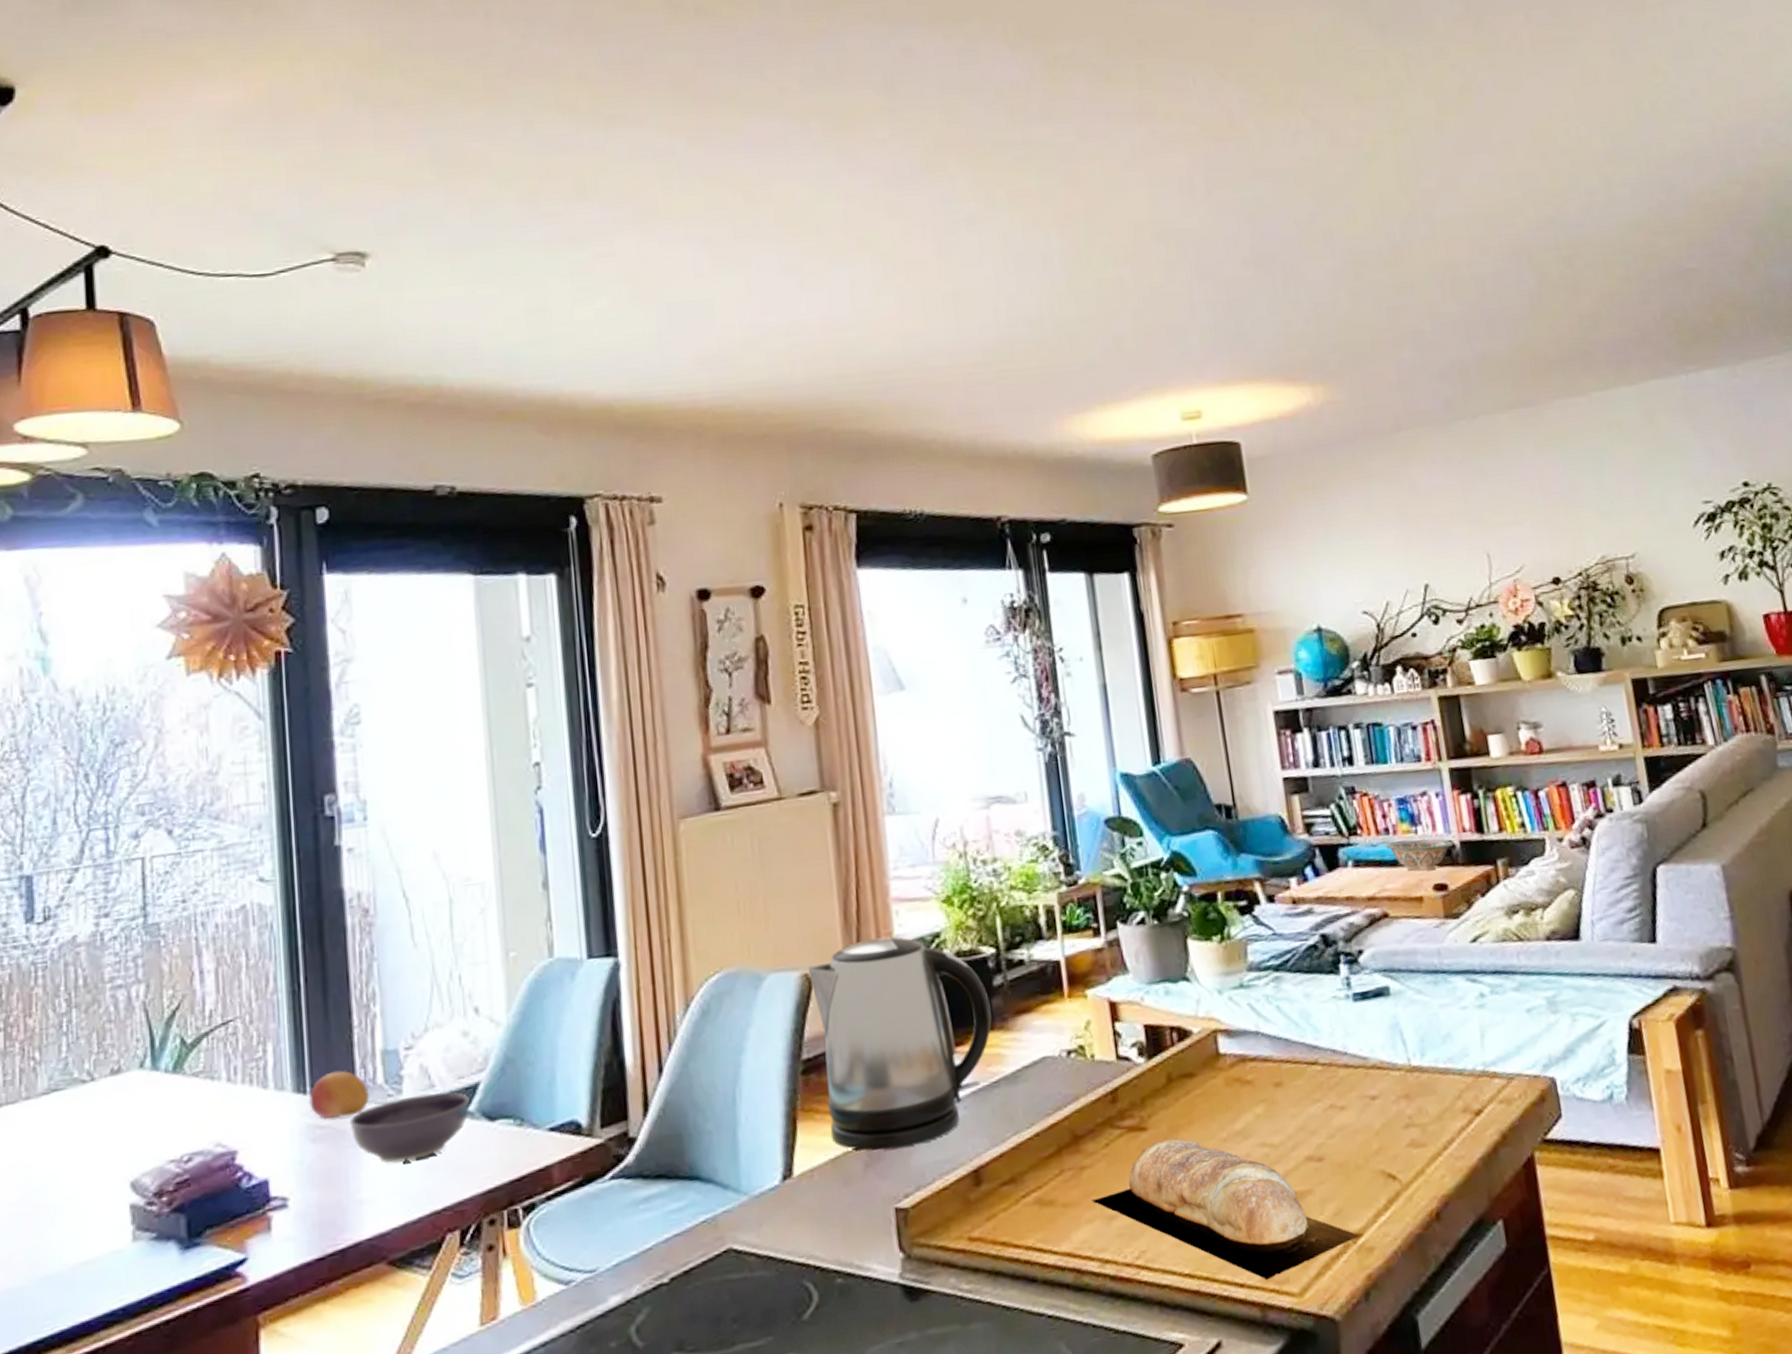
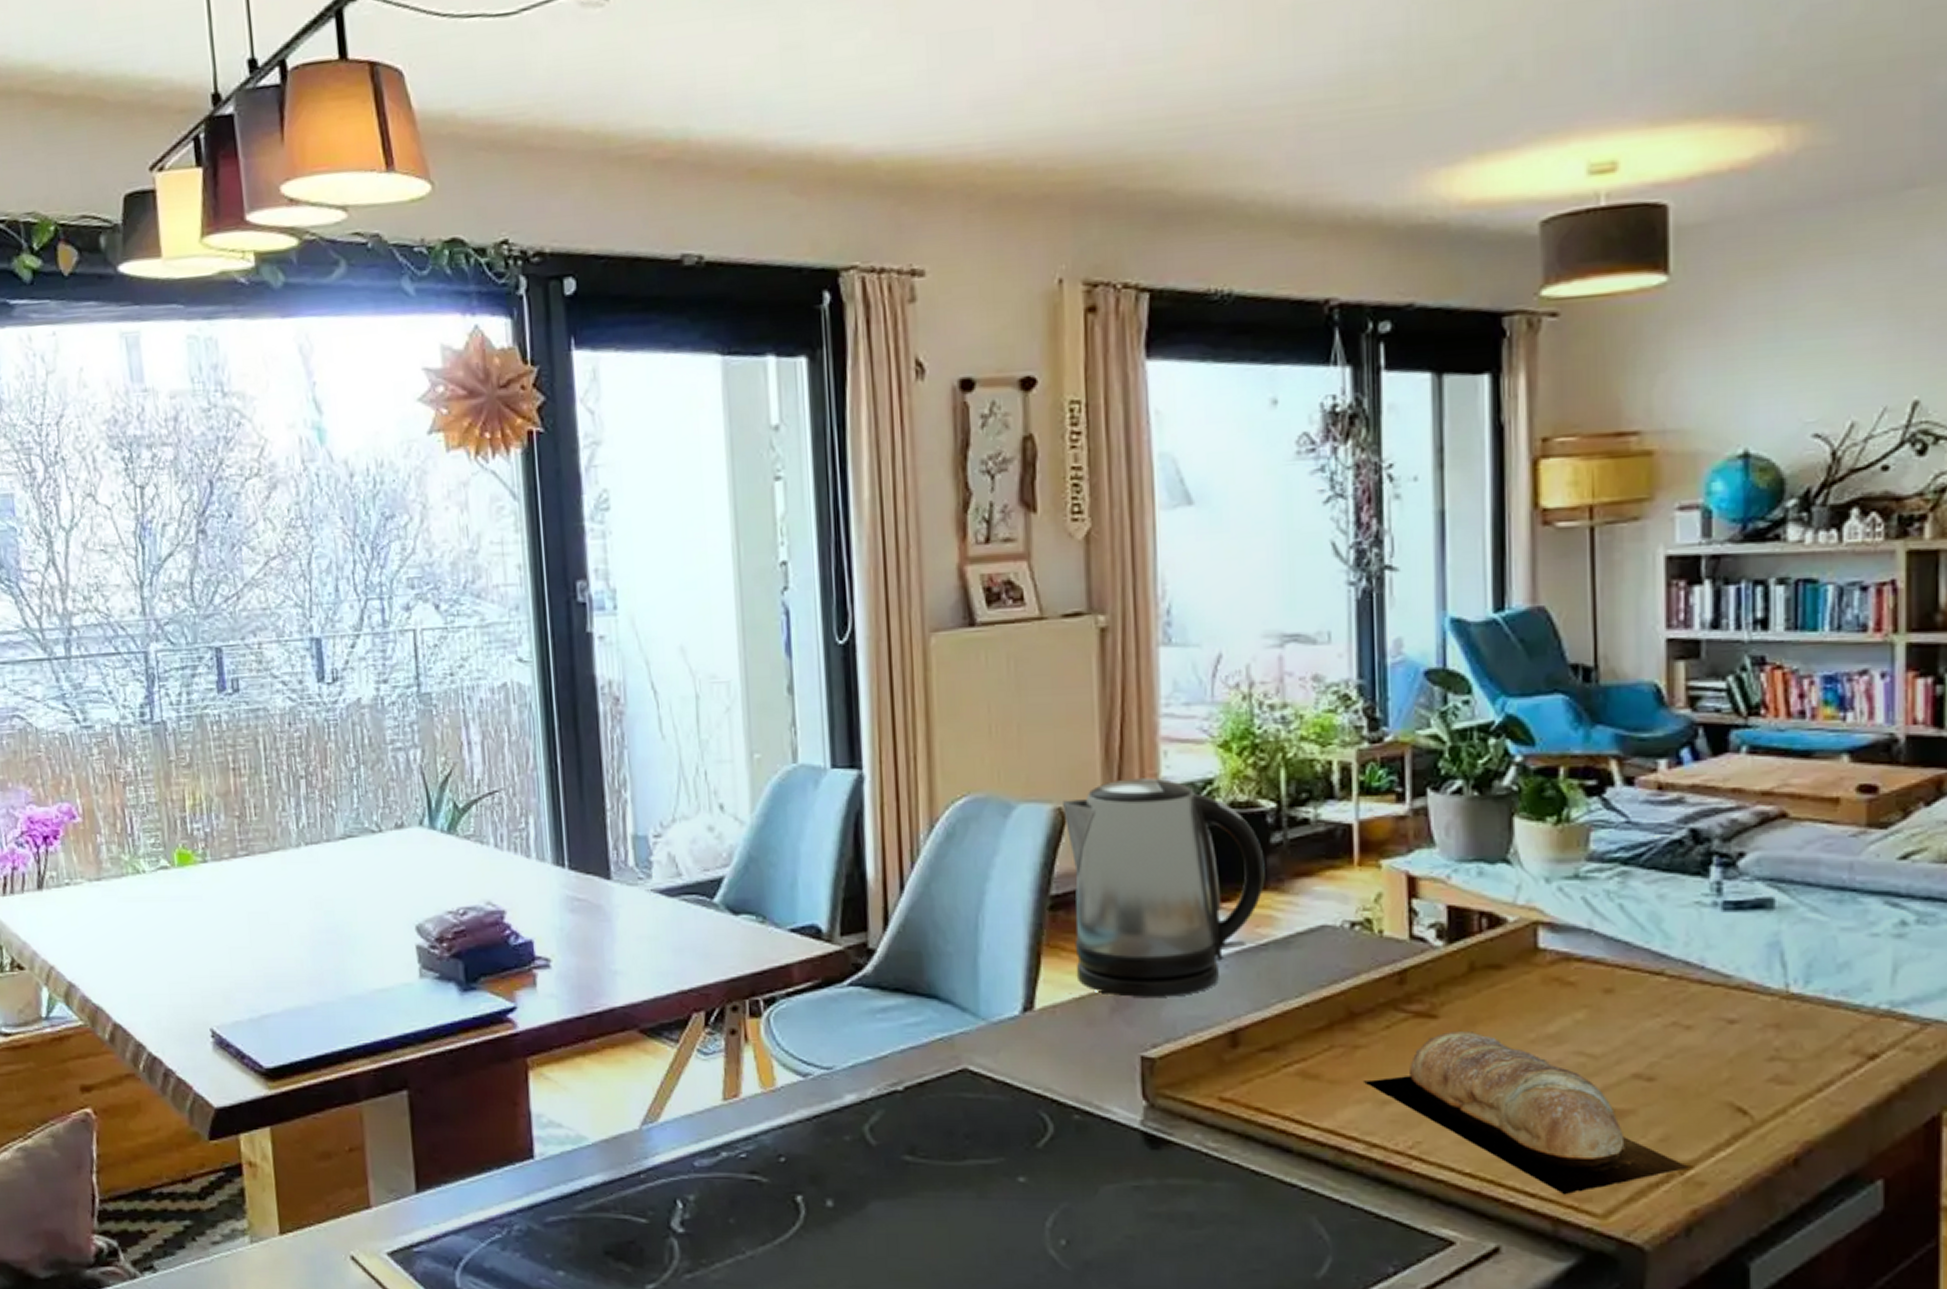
fruit: present [309,1070,369,1119] -> none [567,849,622,893]
bowl: present [349,1091,470,1163] -> none [603,881,715,943]
decorative bowl: present [1385,839,1453,872] -> none [1796,727,1896,768]

